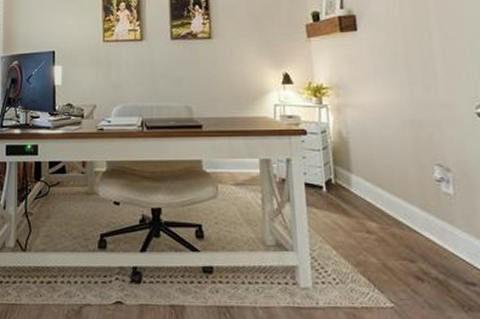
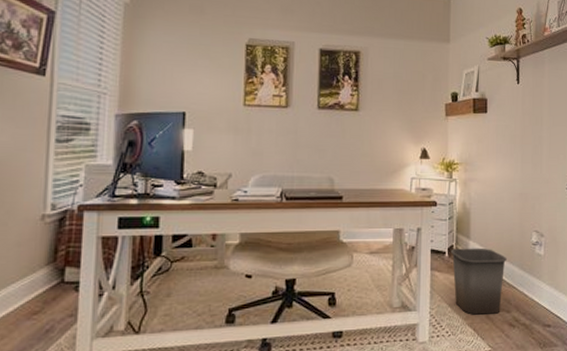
waste bin: none [328,182,403,263] -> present [450,248,507,315]

